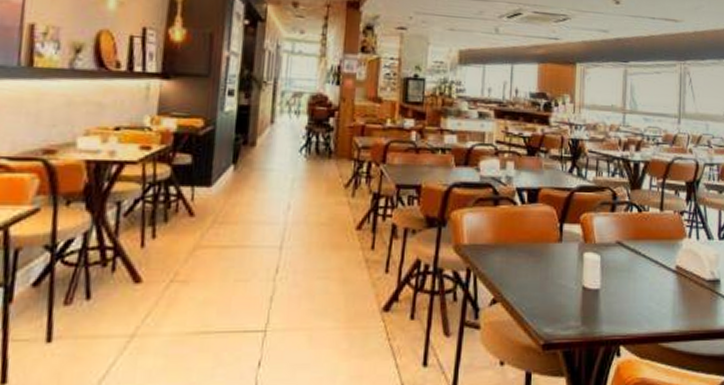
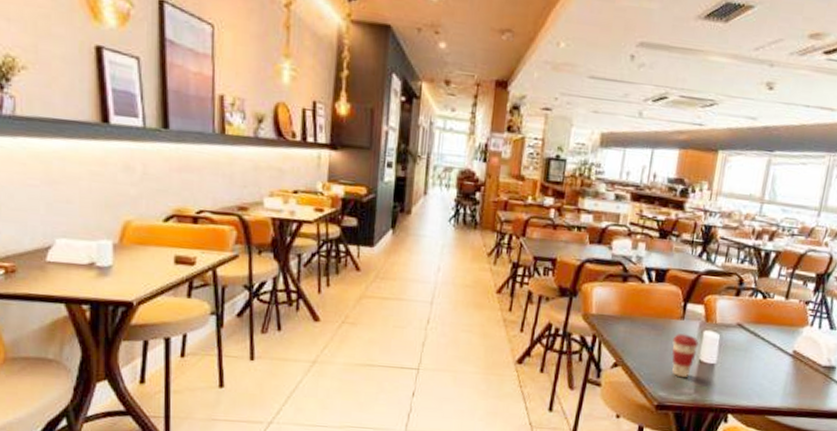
coffee cup: none [552,257,581,309] -> present [672,333,699,378]

